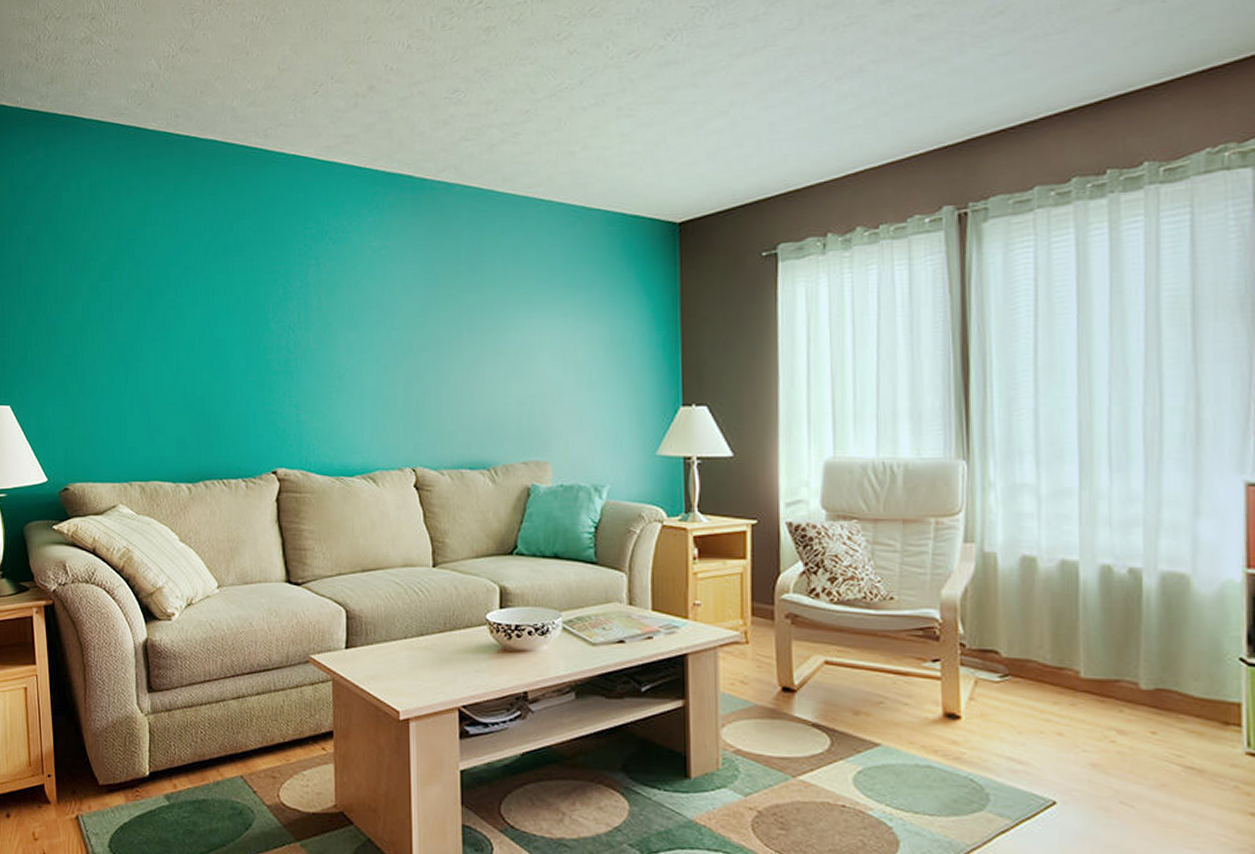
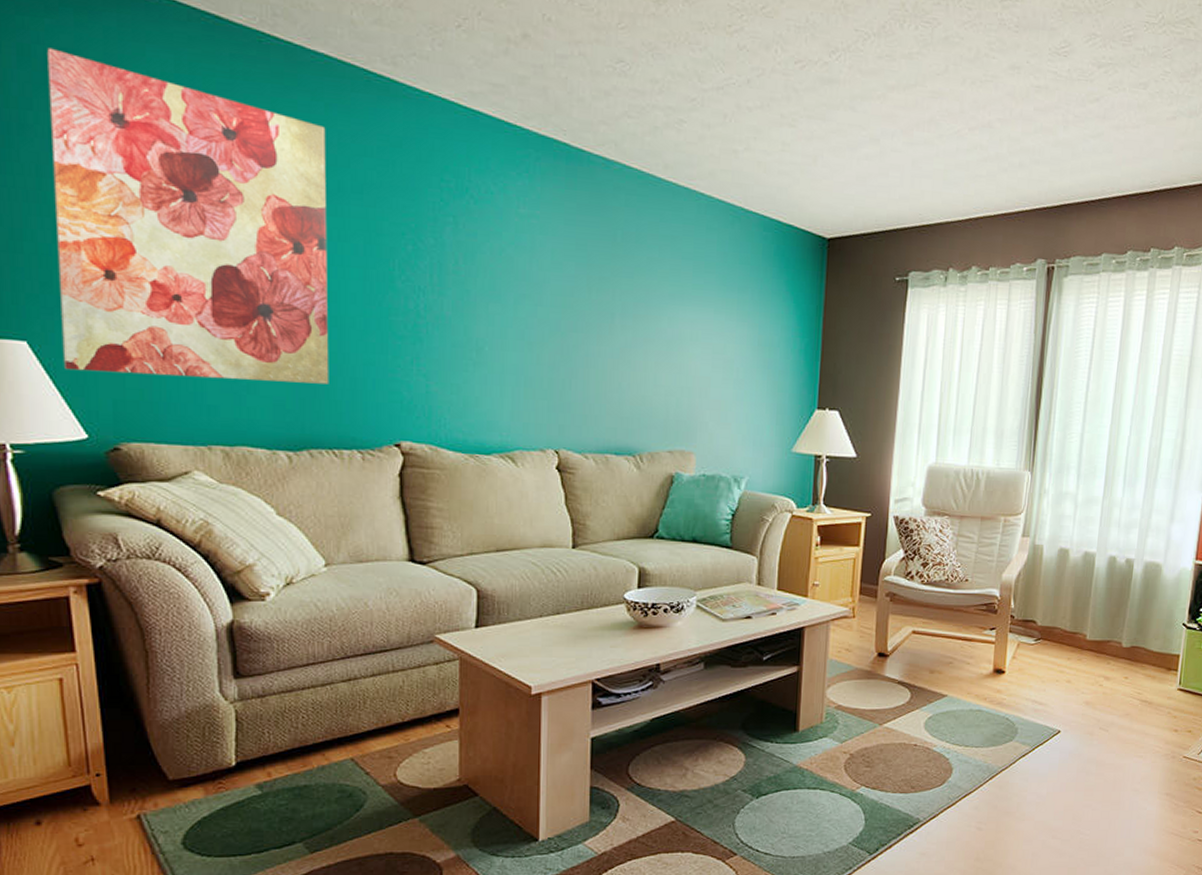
wall art: none [28,176,219,426] -> present [47,48,329,384]

